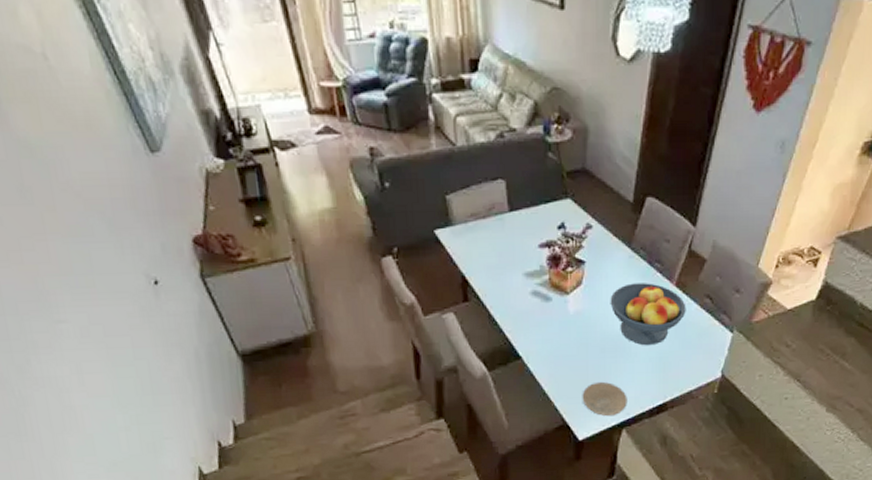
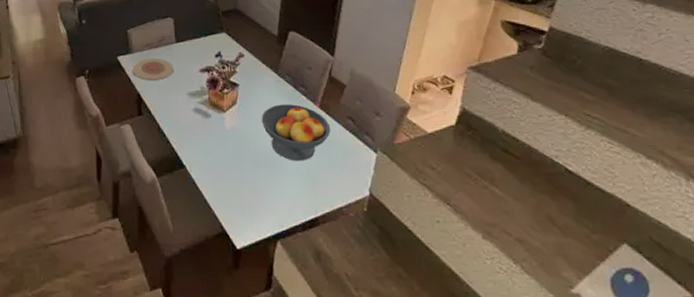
plate: none [453,231,507,258] -> present [131,58,174,80]
plate: present [582,382,627,417] -> none [239,194,281,228]

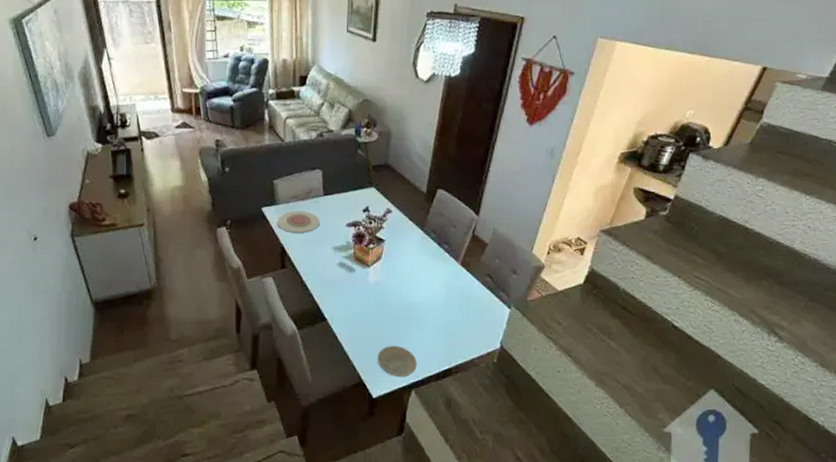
plate: none [239,194,281,228] -> present [377,346,417,378]
fruit bowl: present [261,104,331,162] -> none [404,261,470,316]

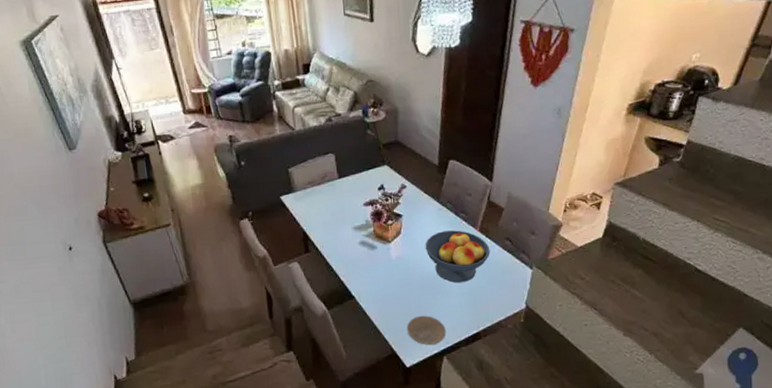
plate: present [276,210,320,233] -> none [295,195,338,218]
fruit bowl: none [404,261,470,316] -> present [425,230,490,283]

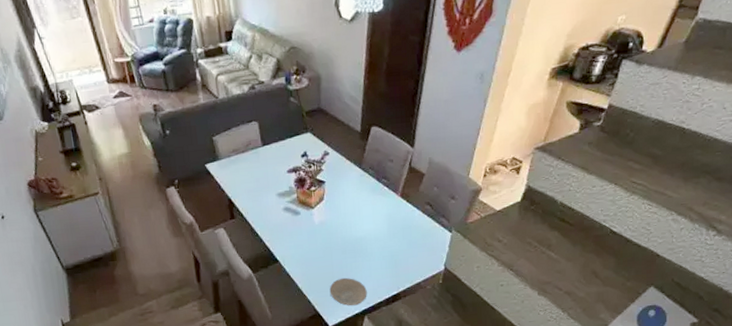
fruit bowl: present [425,230,490,283] -> none [347,195,411,247]

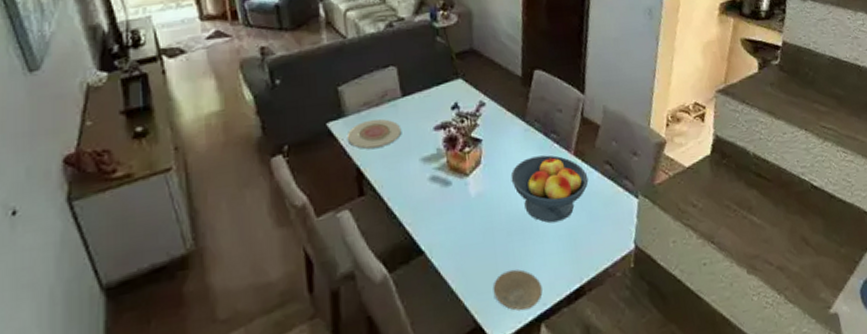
plate: none [220,162,262,185] -> present [346,119,402,149]
fruit bowl: none [347,195,411,247] -> present [510,154,589,223]

